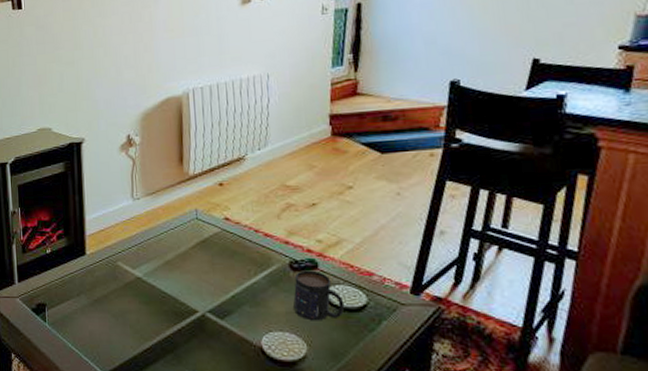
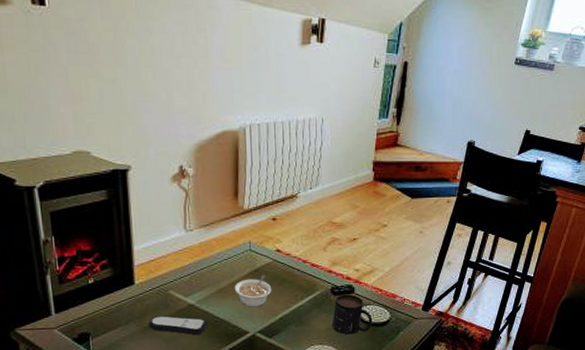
remote control: none [98,289,156,312] -> present [148,315,208,336]
legume: none [181,246,222,283] -> present [234,275,272,307]

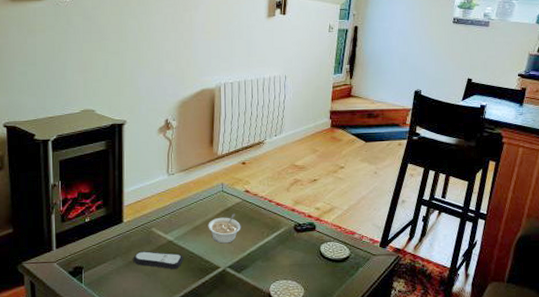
mug: present [332,294,373,335] -> none [296,231,333,271]

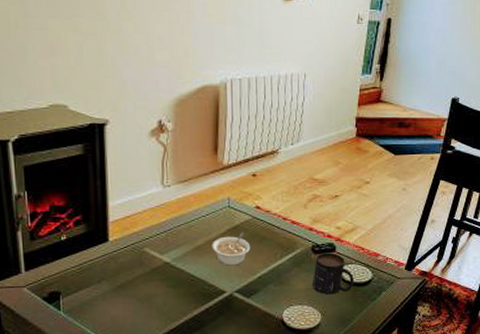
remote control: present [133,251,184,270] -> none [122,274,184,295]
mug: none [296,231,333,271] -> present [313,252,354,295]

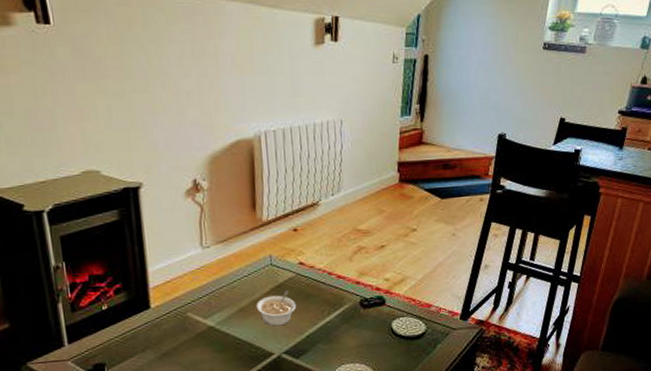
mug: present [313,252,354,295] -> none [363,306,407,351]

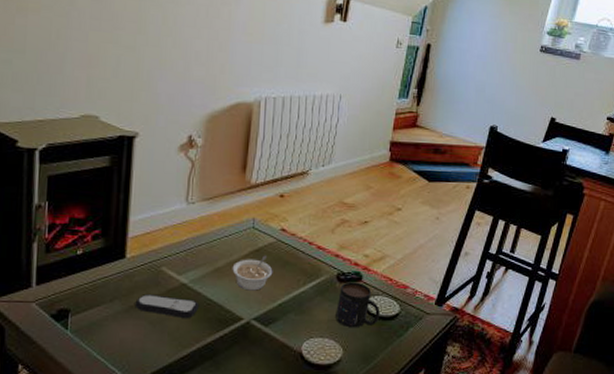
remote control: none [167,340,230,360] -> present [135,294,200,319]
mug: none [363,306,407,351] -> present [336,282,380,328]

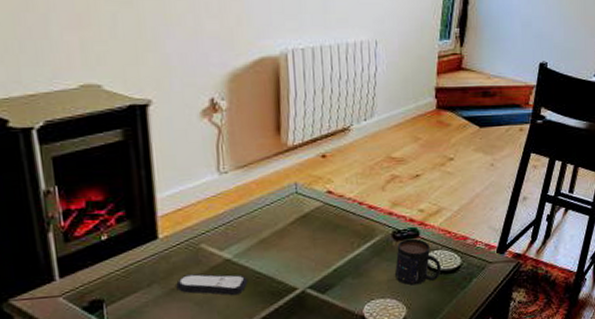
legume: present [232,255,273,291] -> none [278,220,324,259]

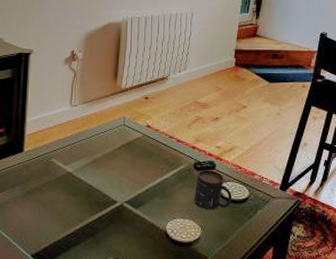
remote control: present [176,273,248,296] -> none [31,182,82,202]

